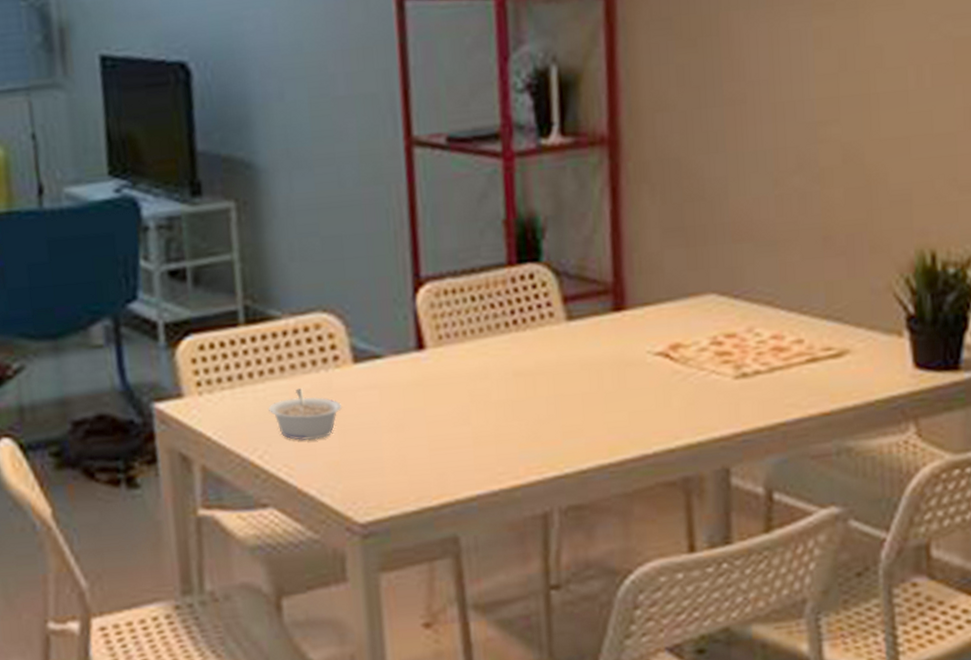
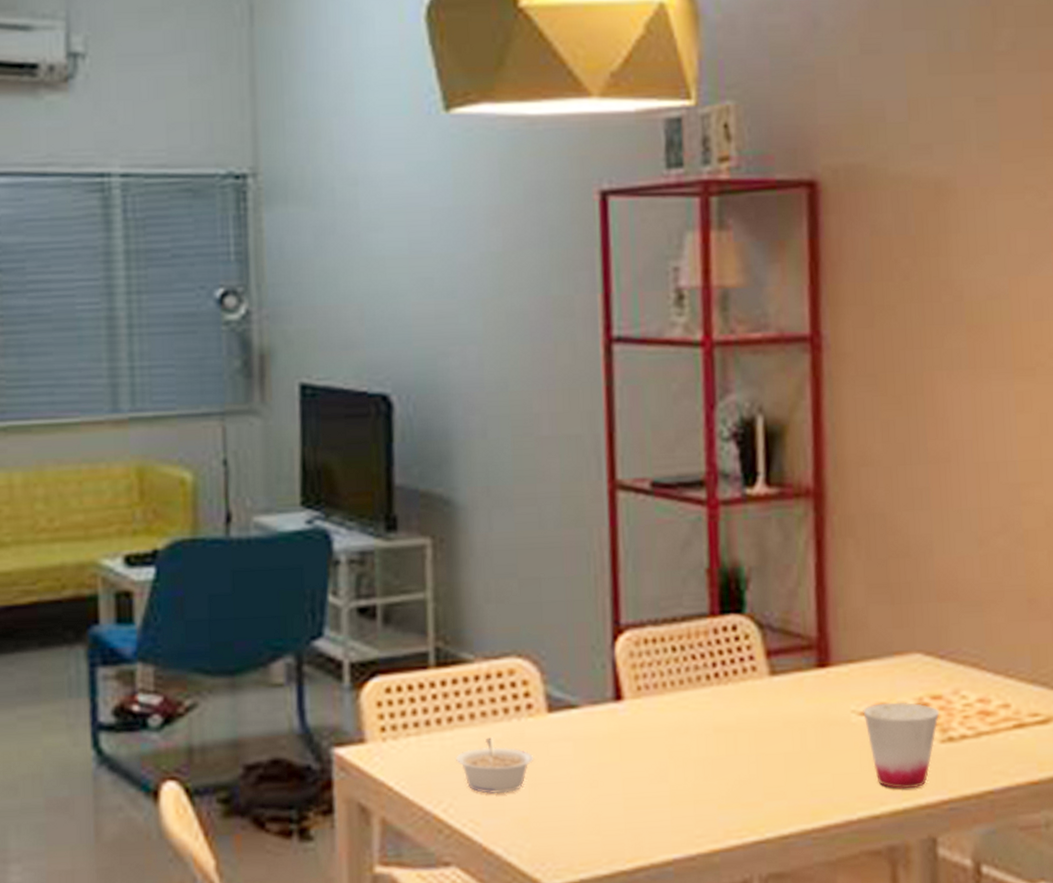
cup: none [658,341,733,424] -> present [863,702,939,789]

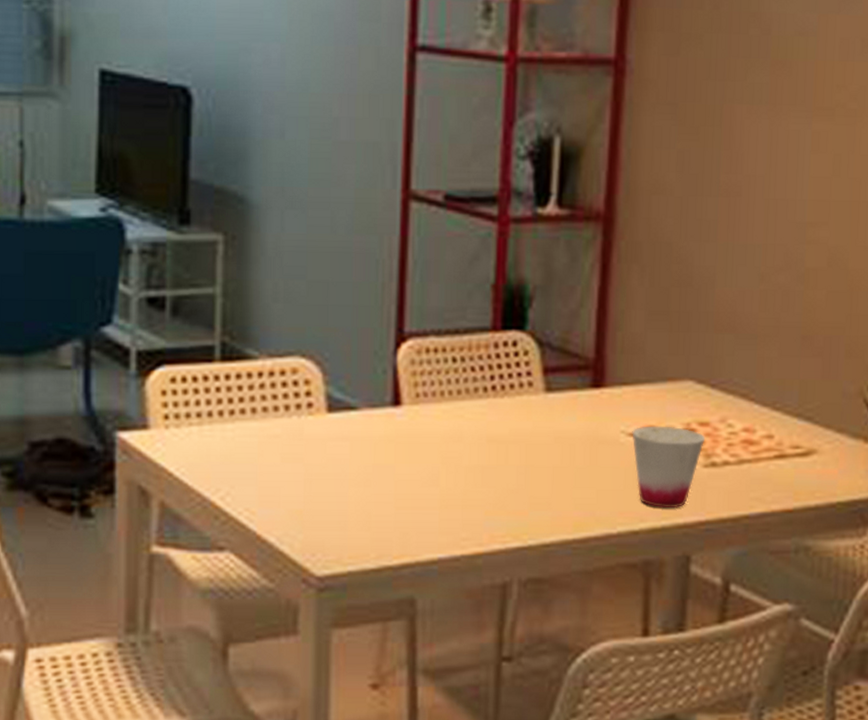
legume: present [456,737,533,794] -> none [236,432,310,487]

